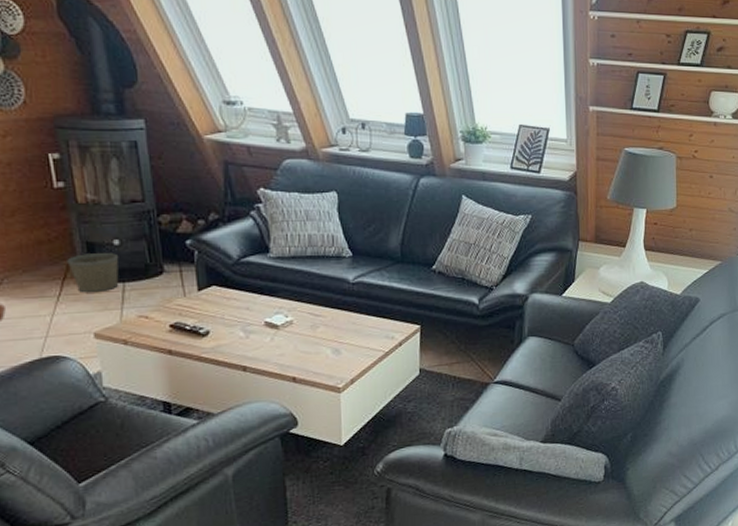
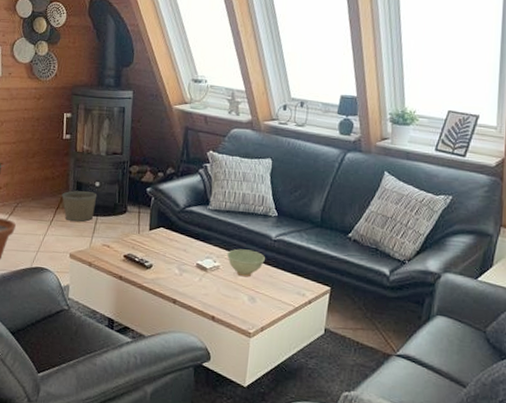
bowl: none [299,297,345,329] -> present [226,249,265,277]

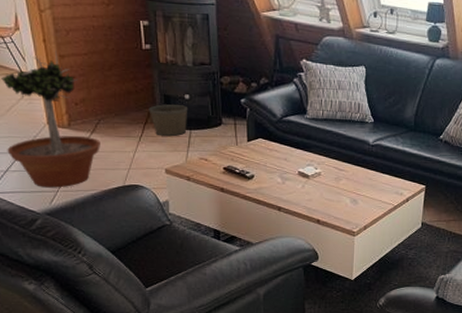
bowl: present [226,249,265,277] -> none [327,155,364,181]

